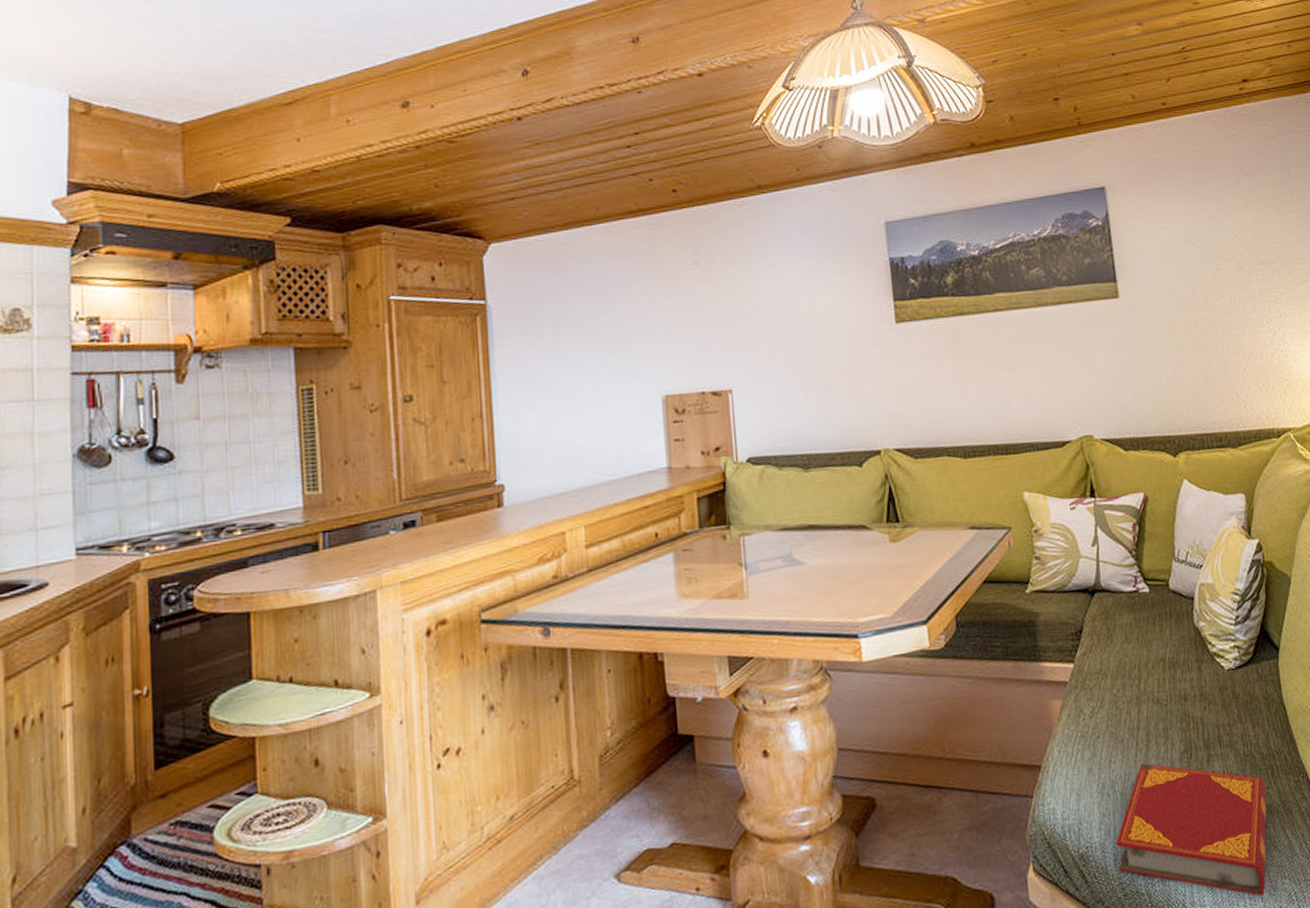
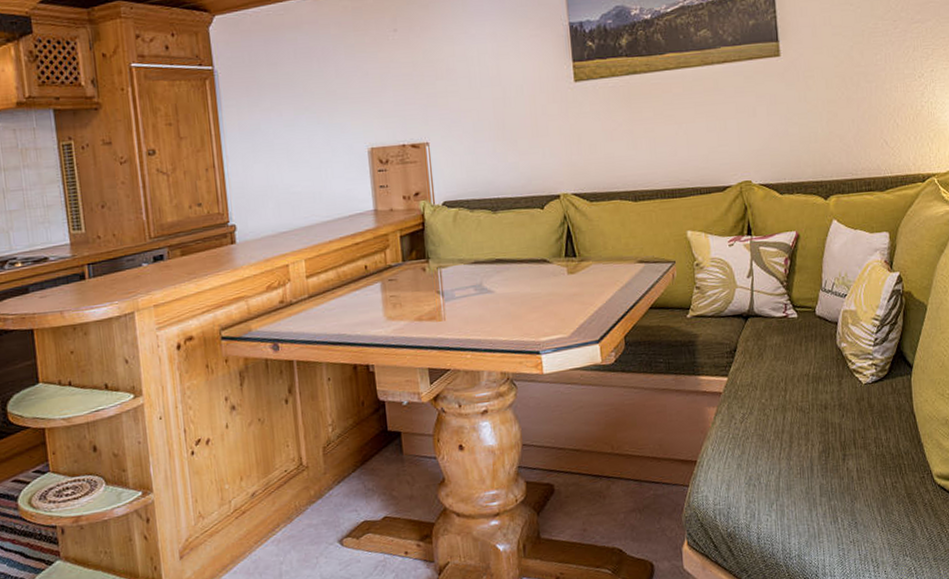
hardback book: present [1116,763,1267,896] -> none [760,460,895,570]

